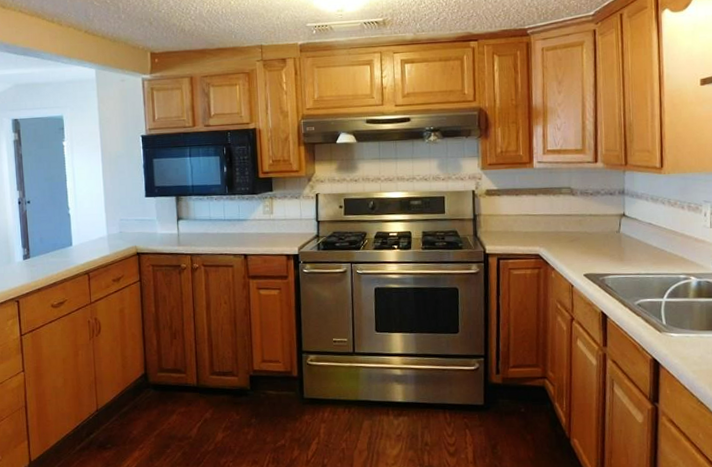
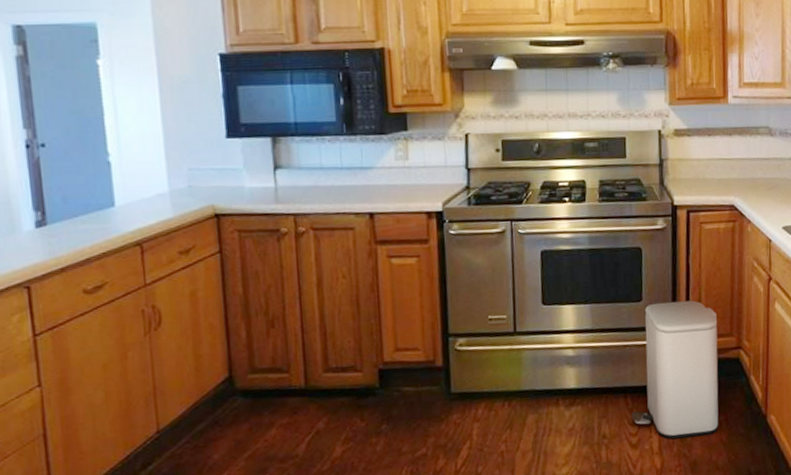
pedal bin: none [449,334,526,452] -> present [631,300,719,440]

